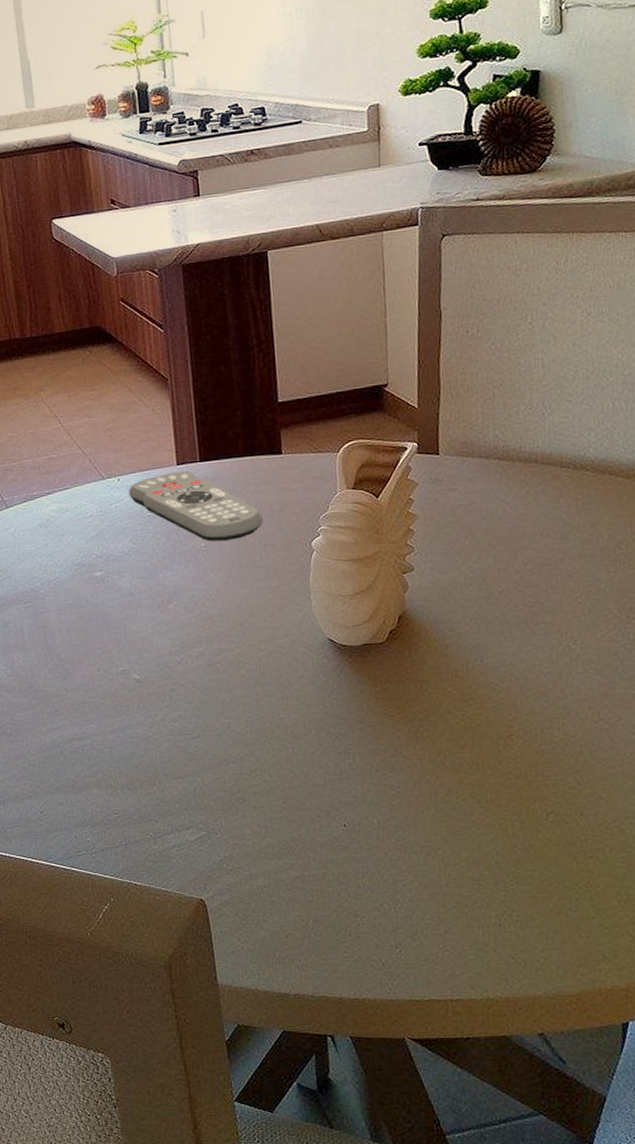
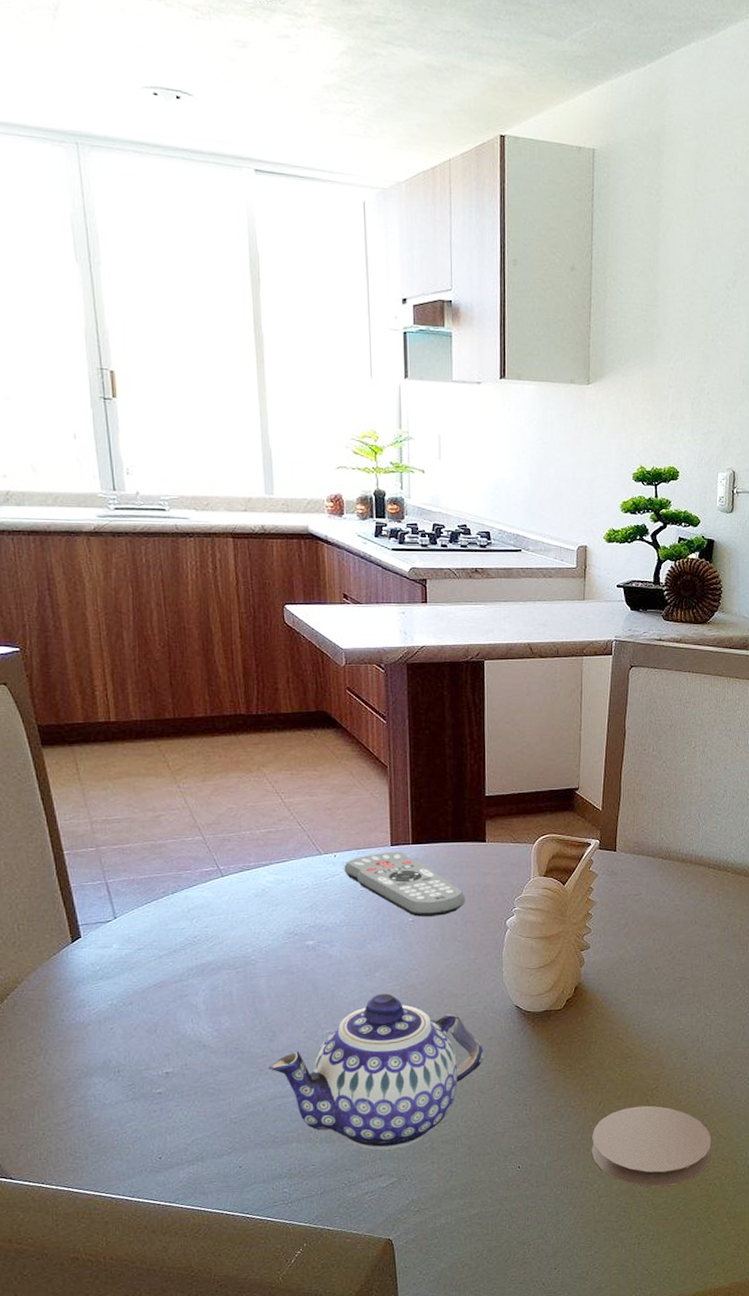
teapot: none [63,627,296,800] -> present [267,993,484,1150]
coaster: none [431,757,589,858] -> present [591,1105,712,1187]

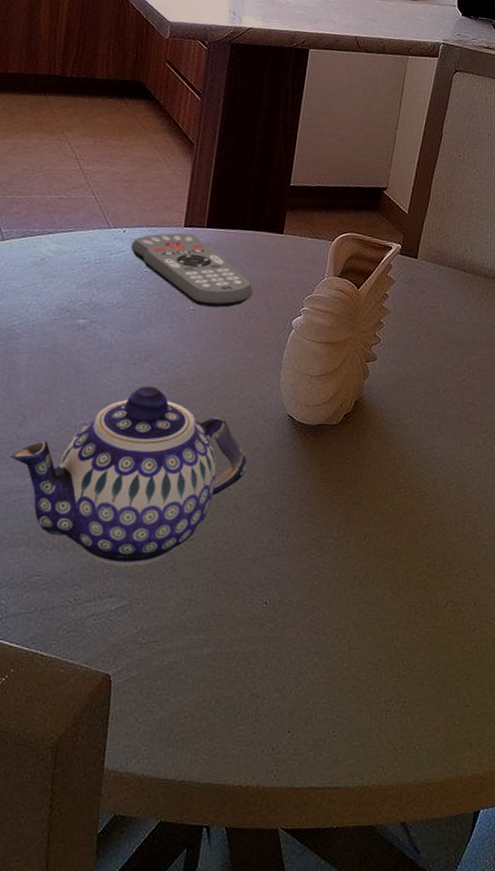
coaster: present [591,1105,712,1187] -> none [348,545,483,644]

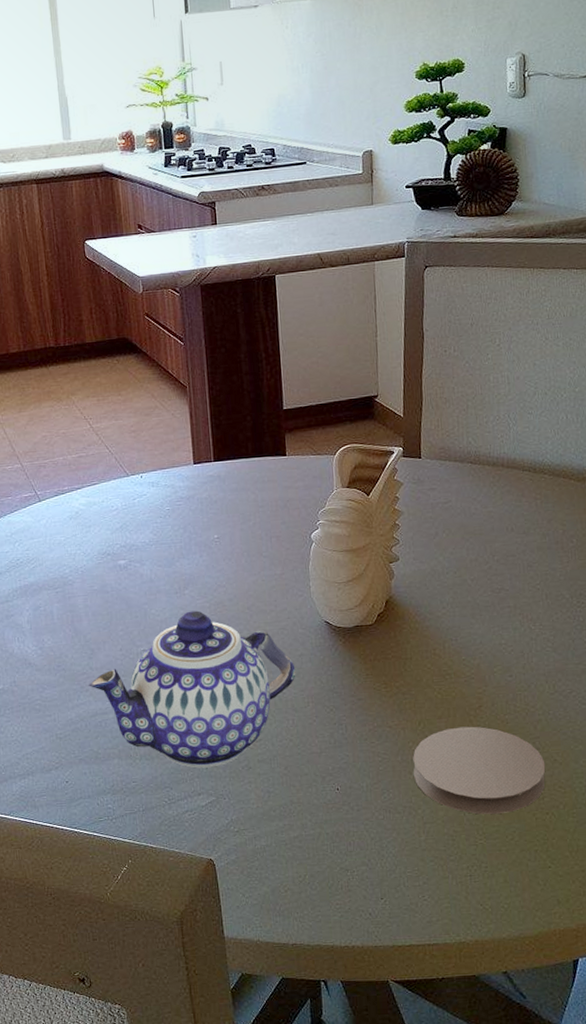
remote control: present [131,233,253,308] -> none [150,469,269,533]
coaster: none [348,545,483,644] -> present [413,726,546,815]

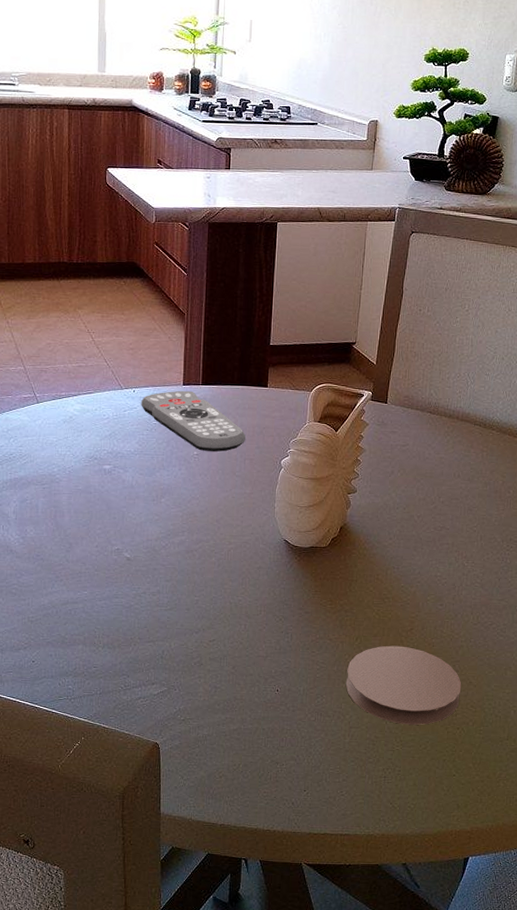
teapot: present [88,610,296,768] -> none [63,518,253,661]
remote control: none [150,469,269,533] -> present [141,390,245,452]

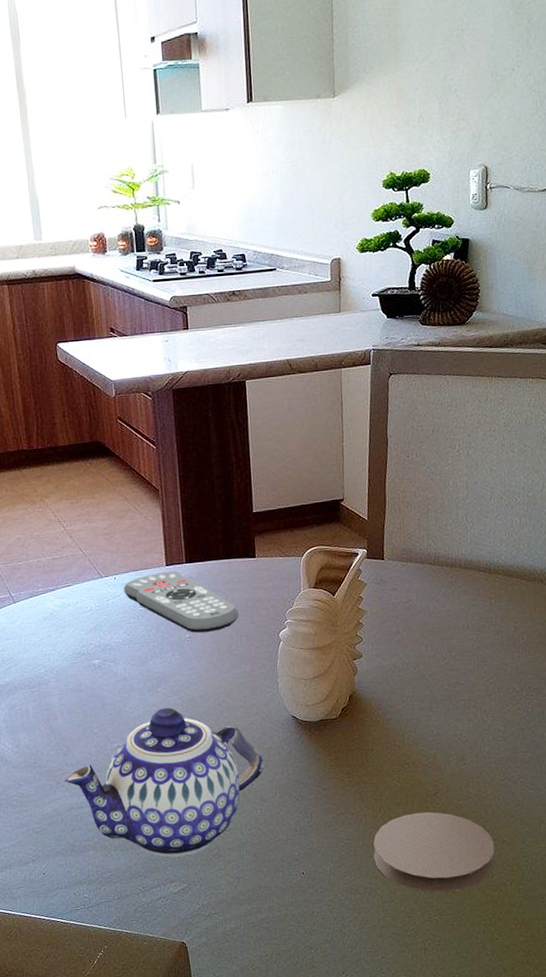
teapot: none [63,518,253,661] -> present [64,707,264,858]

